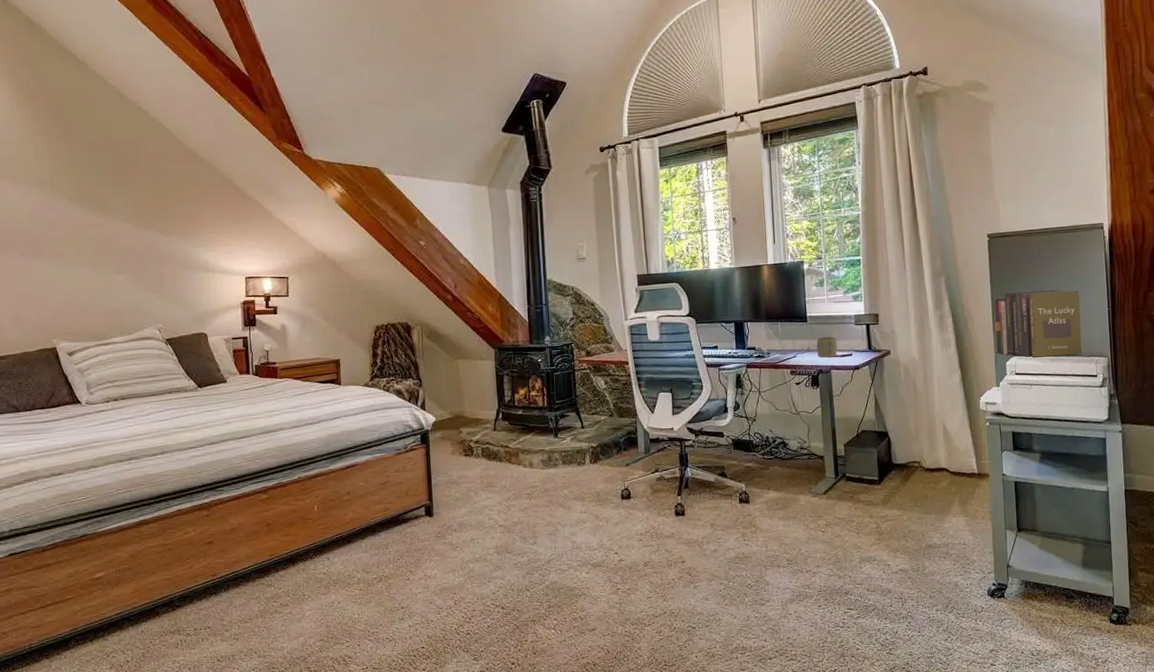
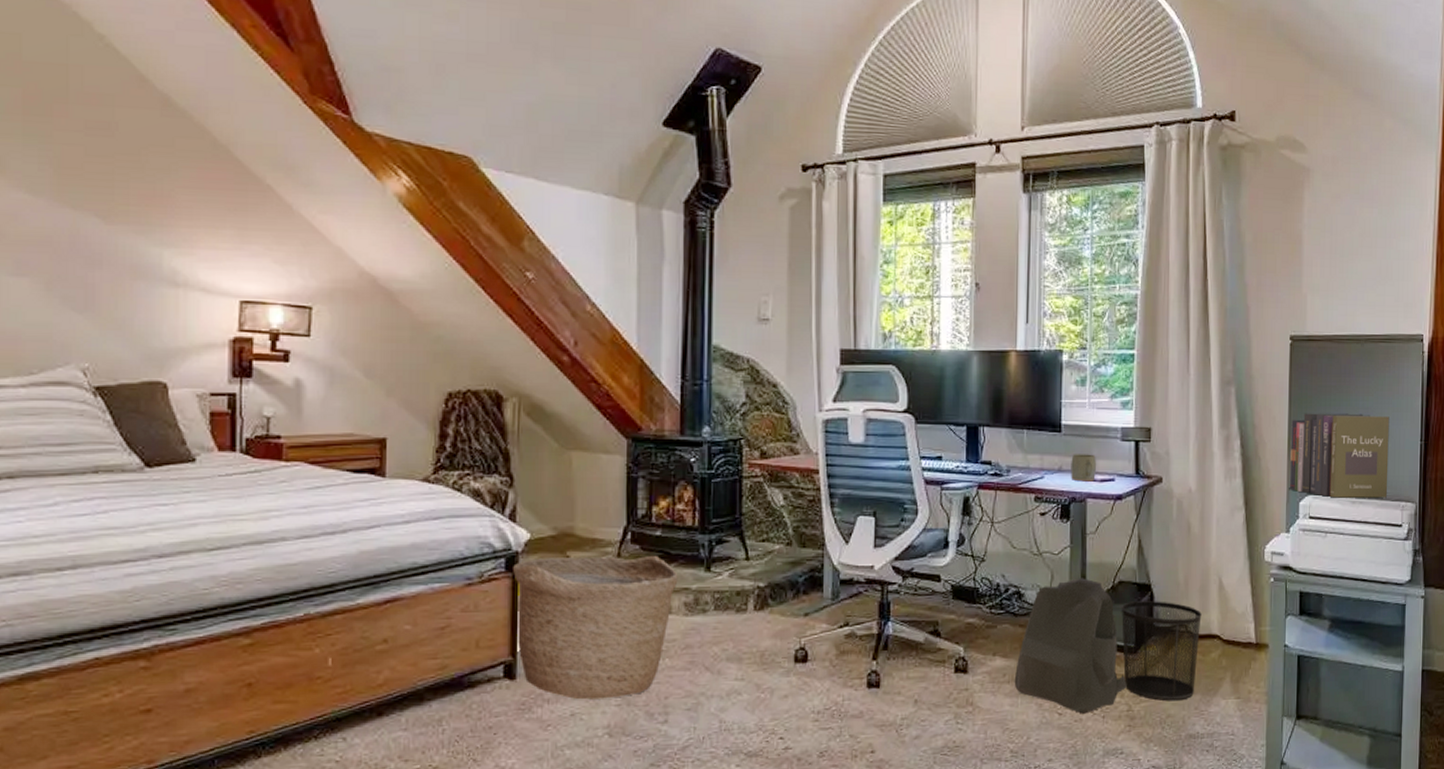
basket: none [426,428,536,530] -> present [513,555,678,700]
backpack: none [785,429,875,531] -> present [1014,578,1127,714]
waste bin: none [865,444,931,520] -> present [1121,601,1202,701]

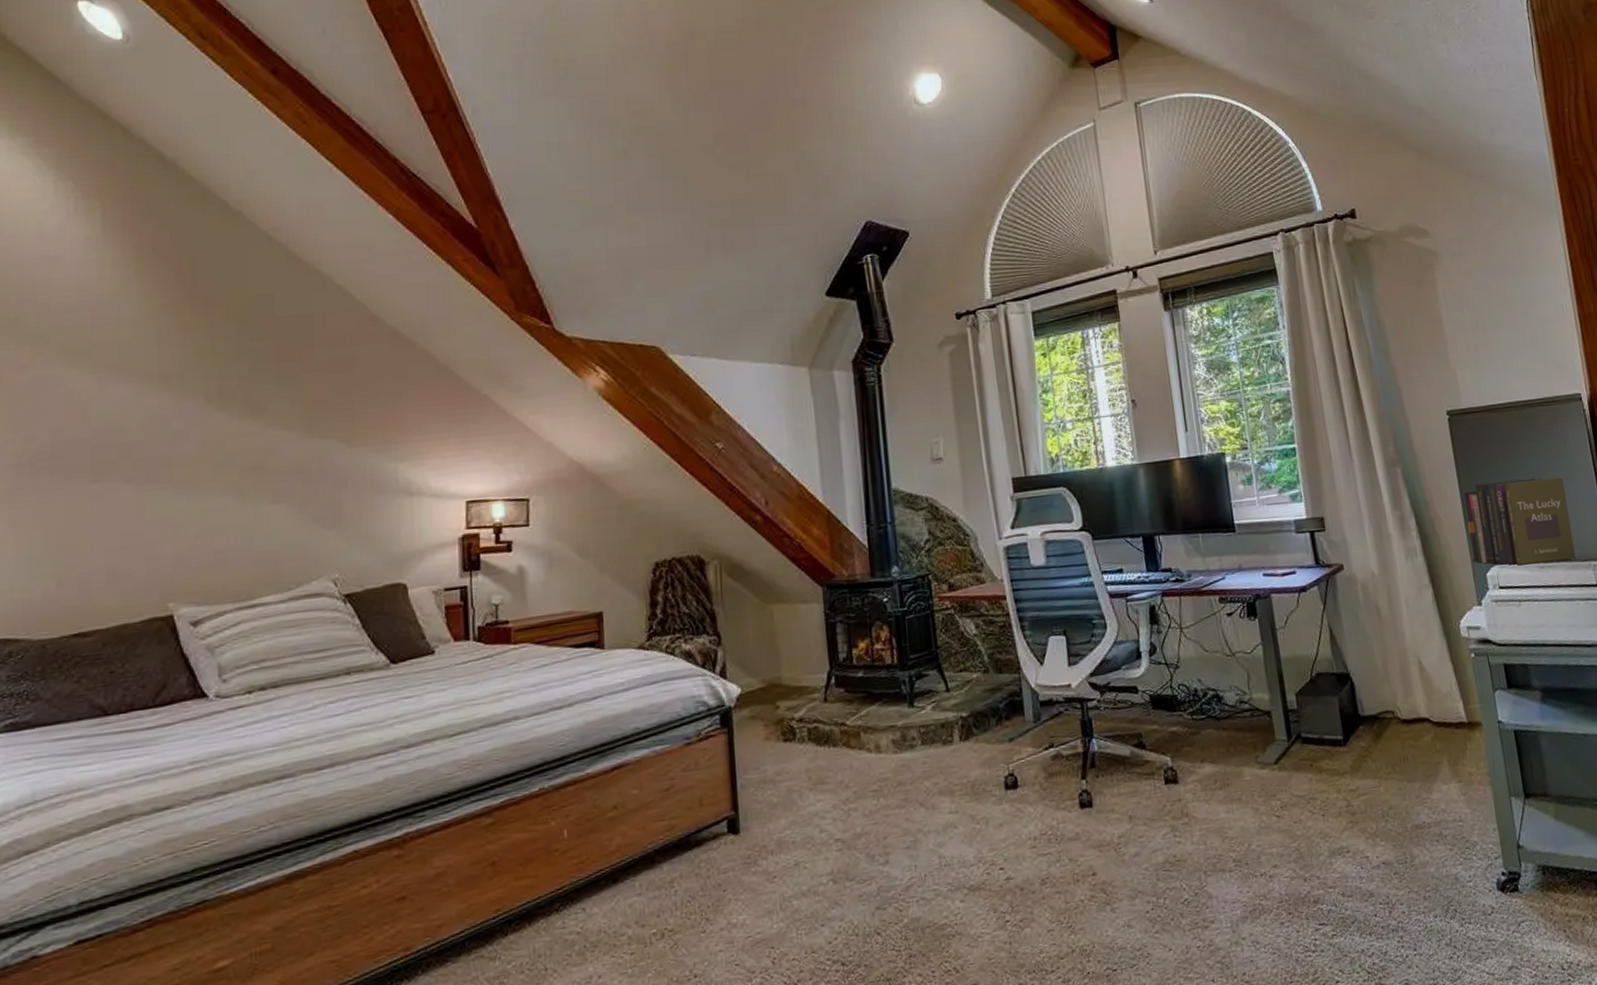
basket: present [513,555,678,700] -> none [728,696,884,849]
backpack: present [1014,578,1127,714] -> none [1226,674,1342,814]
mug: present [1071,454,1097,482] -> none [1249,549,1277,578]
waste bin: present [1121,601,1202,701] -> none [1322,689,1413,792]

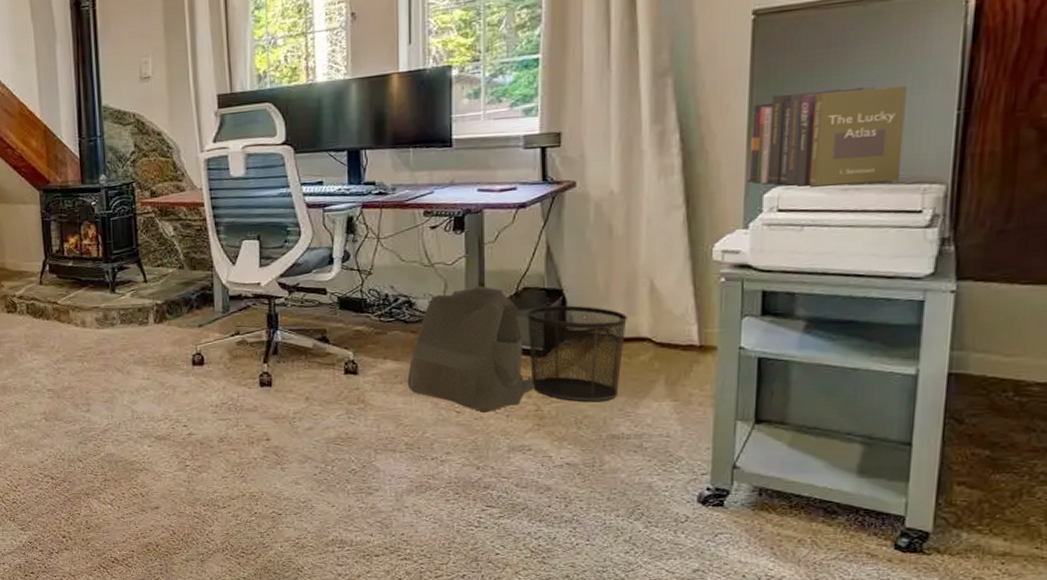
backpack: none [1226,674,1342,814] -> present [407,286,535,413]
waste bin: none [1322,689,1413,792] -> present [526,305,627,403]

